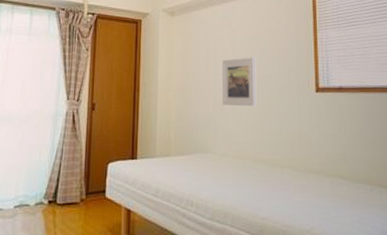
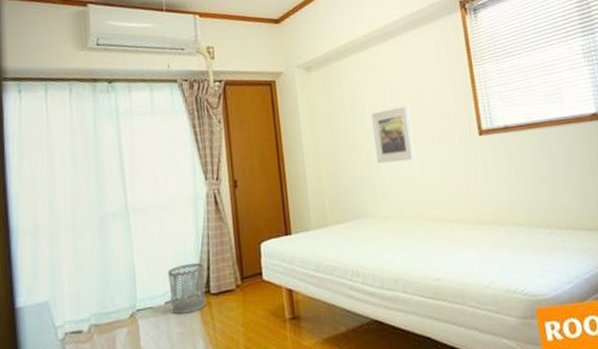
waste bin: none [20,173,54,219] -> present [168,262,206,314]

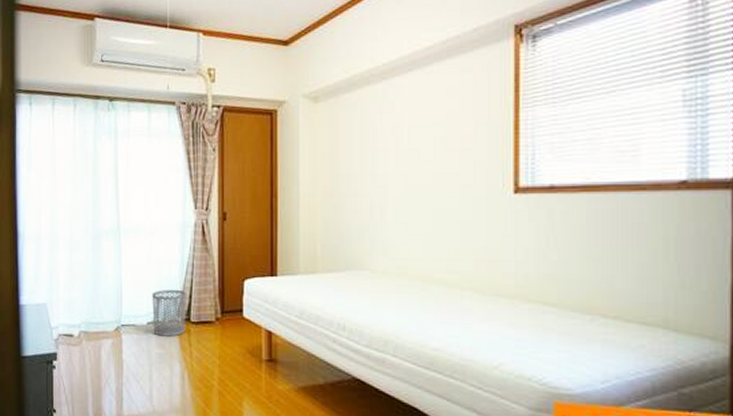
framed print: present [371,106,416,163] -> none [382,150,429,214]

